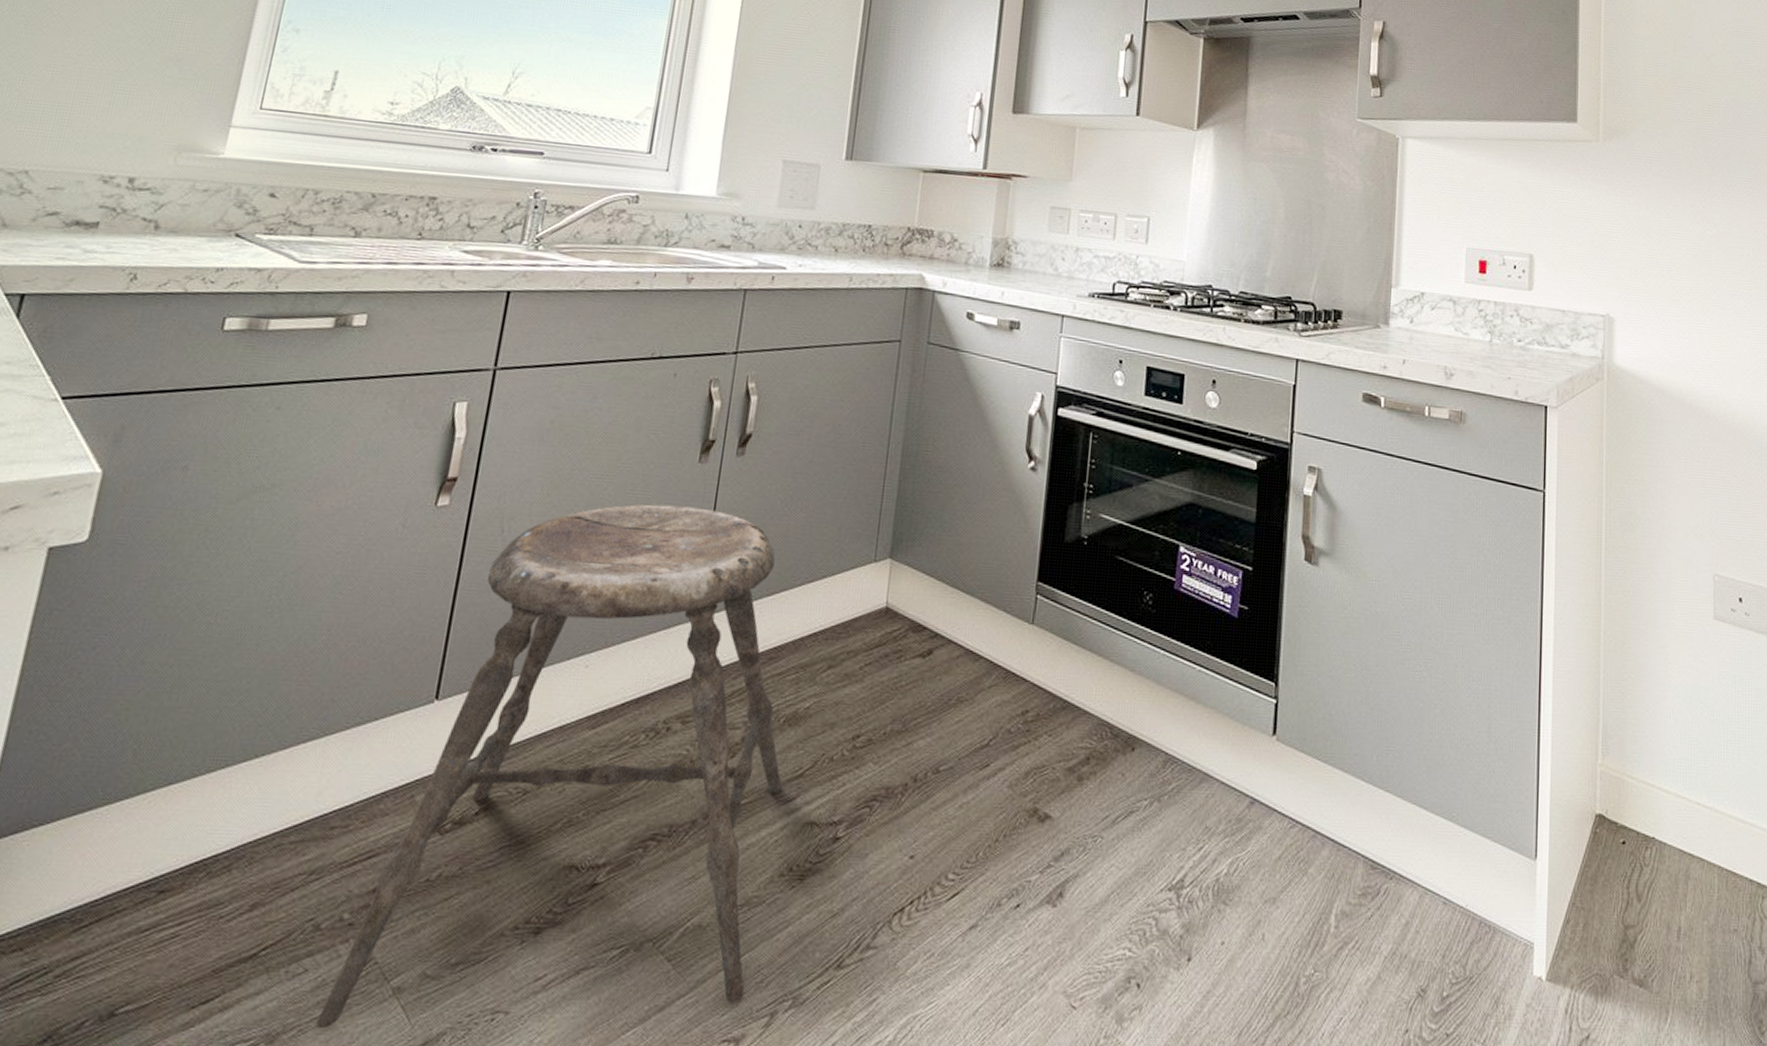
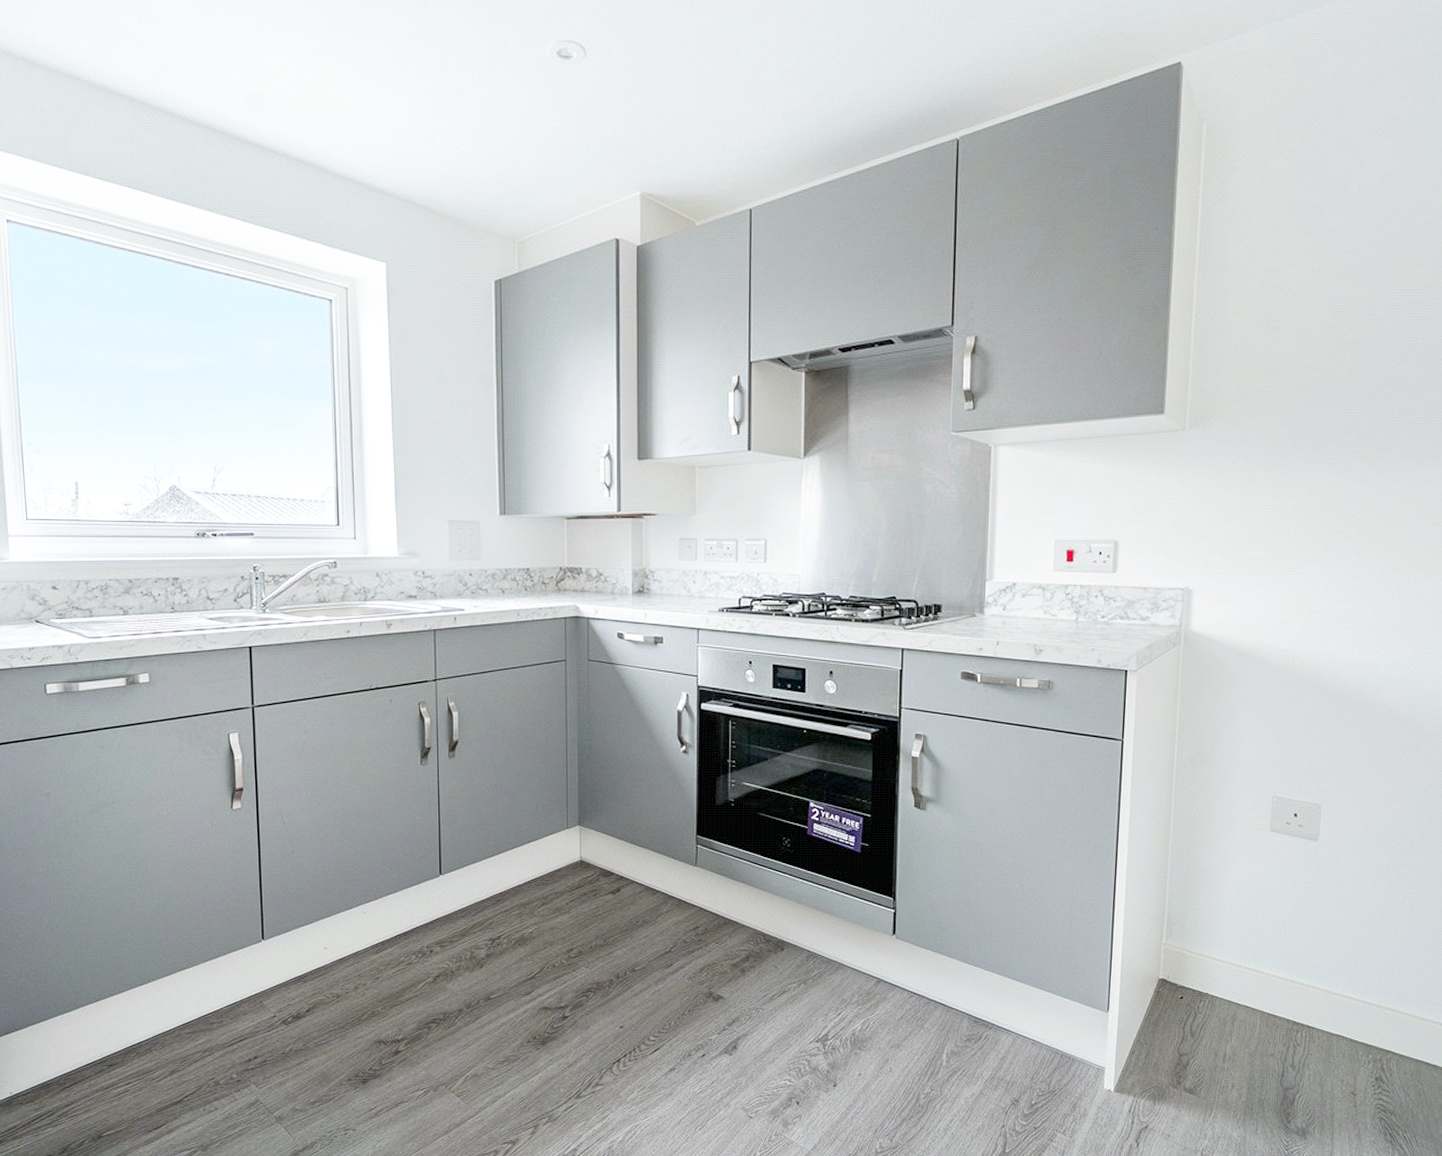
stool: present [315,504,783,1029] -> none [230,798,521,1142]

